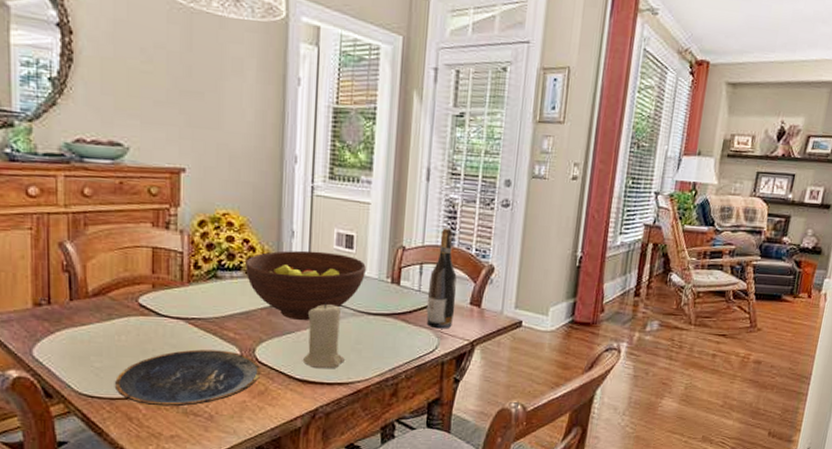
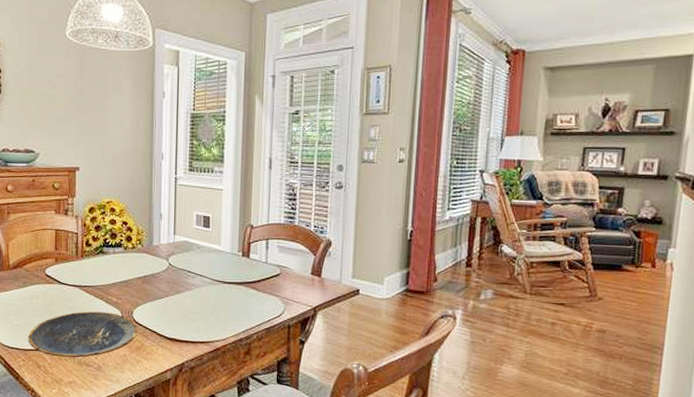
fruit bowl: present [245,250,366,320] -> none [125,230,221,288]
candle: present [303,302,345,369] -> none [171,272,205,329]
wine bottle: present [426,227,457,329] -> none [273,207,299,296]

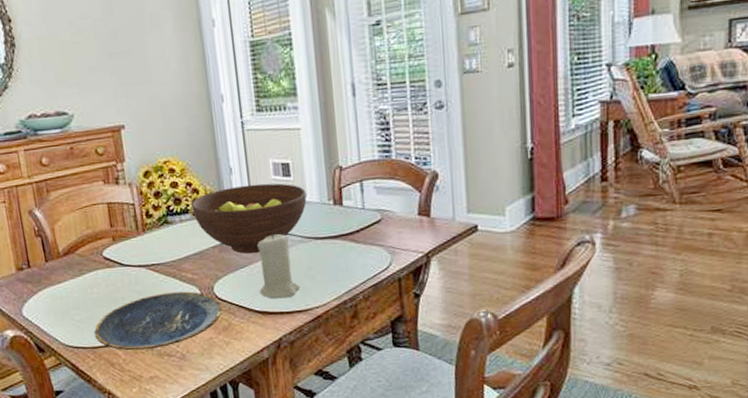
fruit bowl: none [125,230,221,288] -> present [191,183,307,254]
candle: none [171,272,205,329] -> present [258,232,300,299]

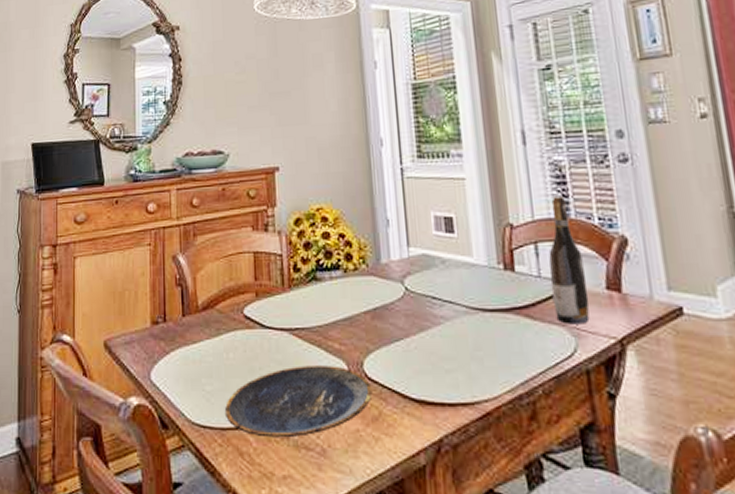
fruit bowl: present [191,183,307,254] -> none [343,239,473,323]
candle: present [258,232,300,299] -> none [416,299,465,385]
wine bottle: none [372,139,404,245] -> present [548,195,590,325]

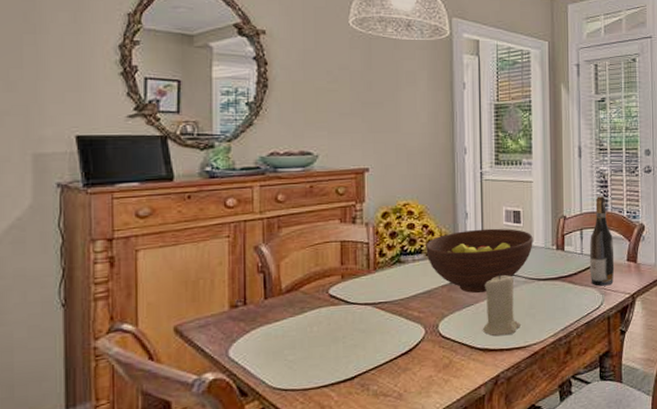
plate: present [225,366,373,438] -> none [308,329,445,392]
fruit bowl: none [343,239,473,323] -> present [426,228,533,293]
candle: none [416,299,465,385] -> present [483,273,521,337]

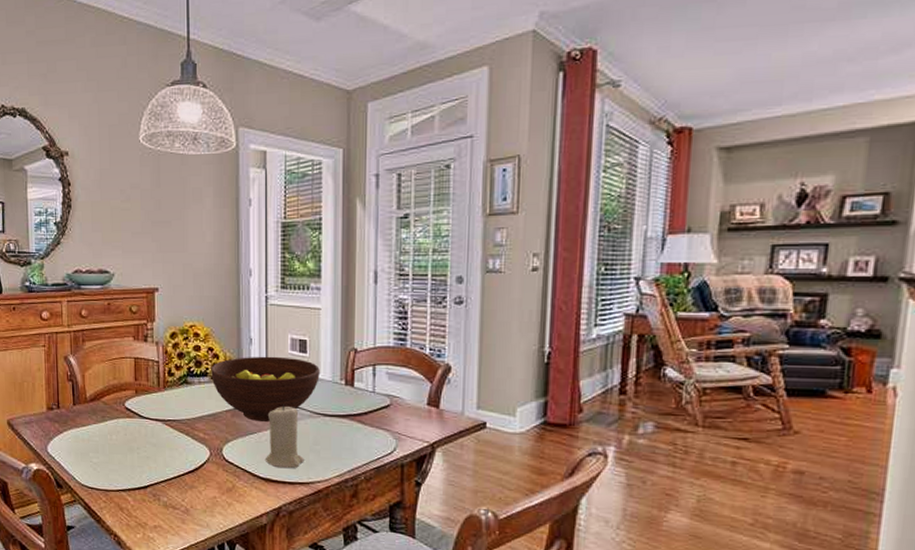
wine bottle: present [589,195,615,287] -> none [382,328,412,431]

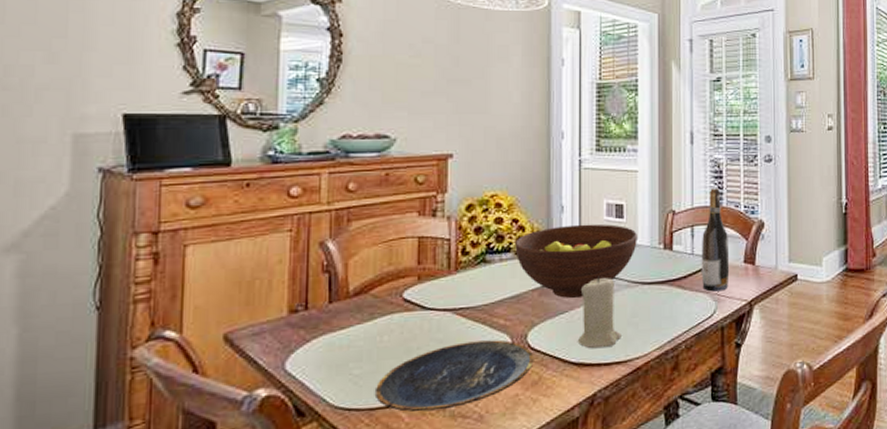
plate: none [109,448,229,500] -> present [376,340,534,412]
wine bottle: none [382,328,412,431] -> present [701,187,730,292]

